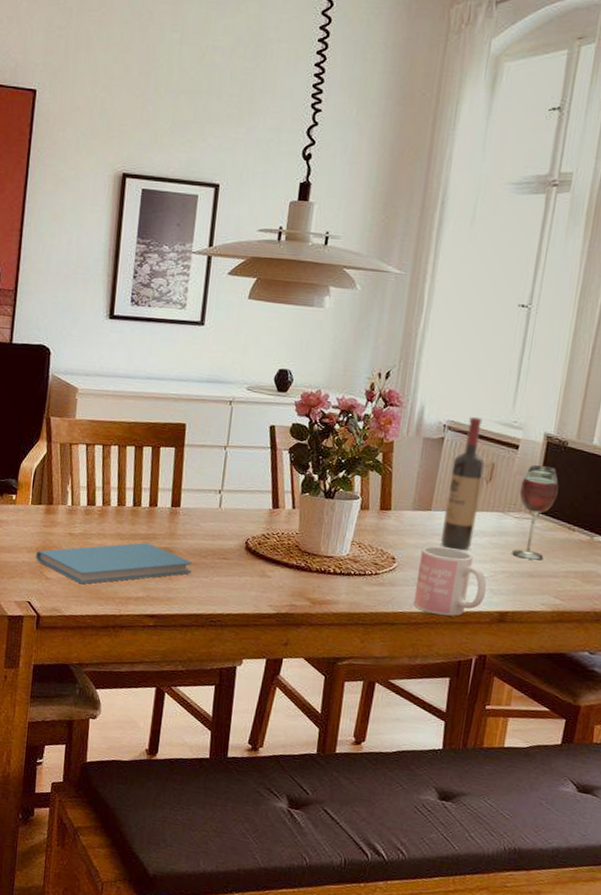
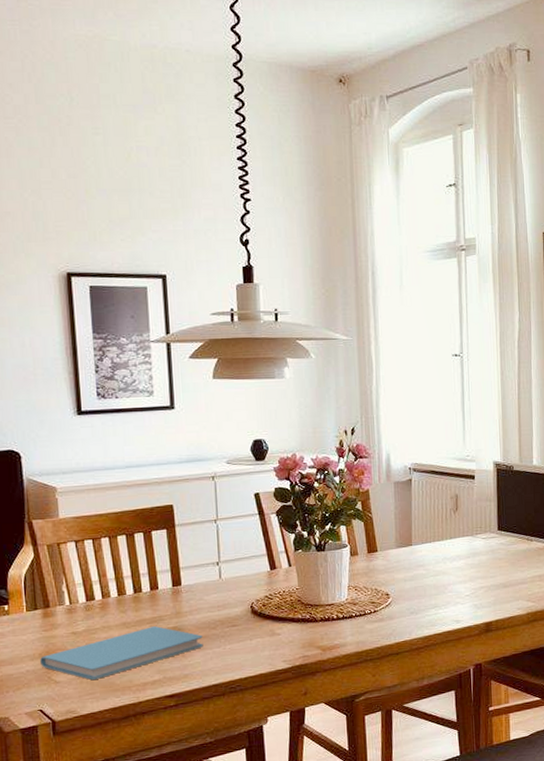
mug: present [413,545,487,617] -> none [410,575,471,637]
wine bottle: present [441,416,485,550] -> none [422,456,452,576]
wineglass: present [512,465,559,560] -> none [482,490,513,573]

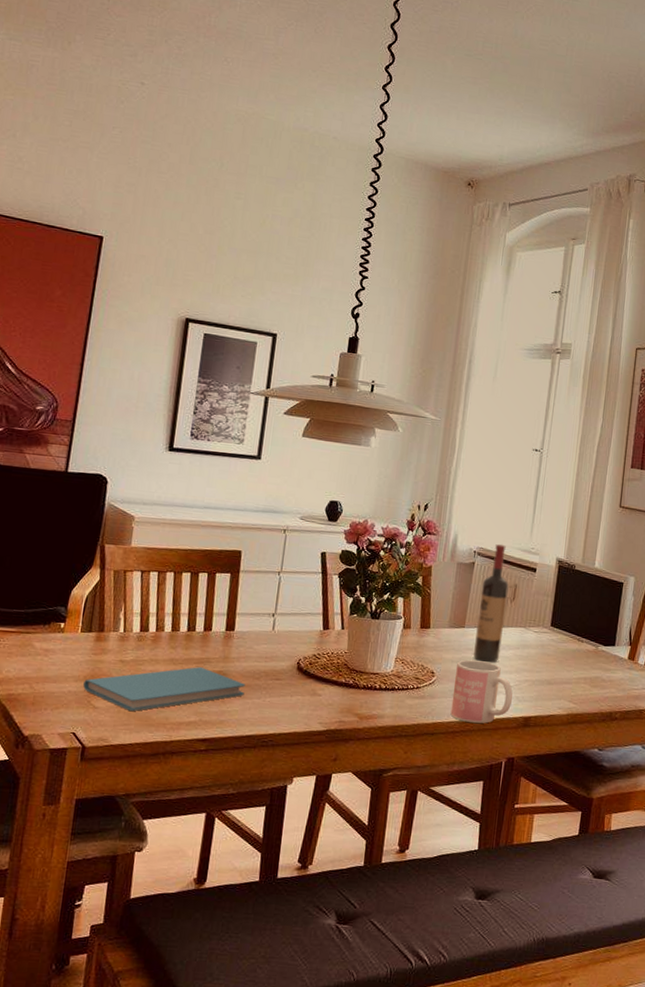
mug: none [410,575,471,637] -> present [450,659,513,724]
wine bottle: none [422,456,452,576] -> present [473,543,509,662]

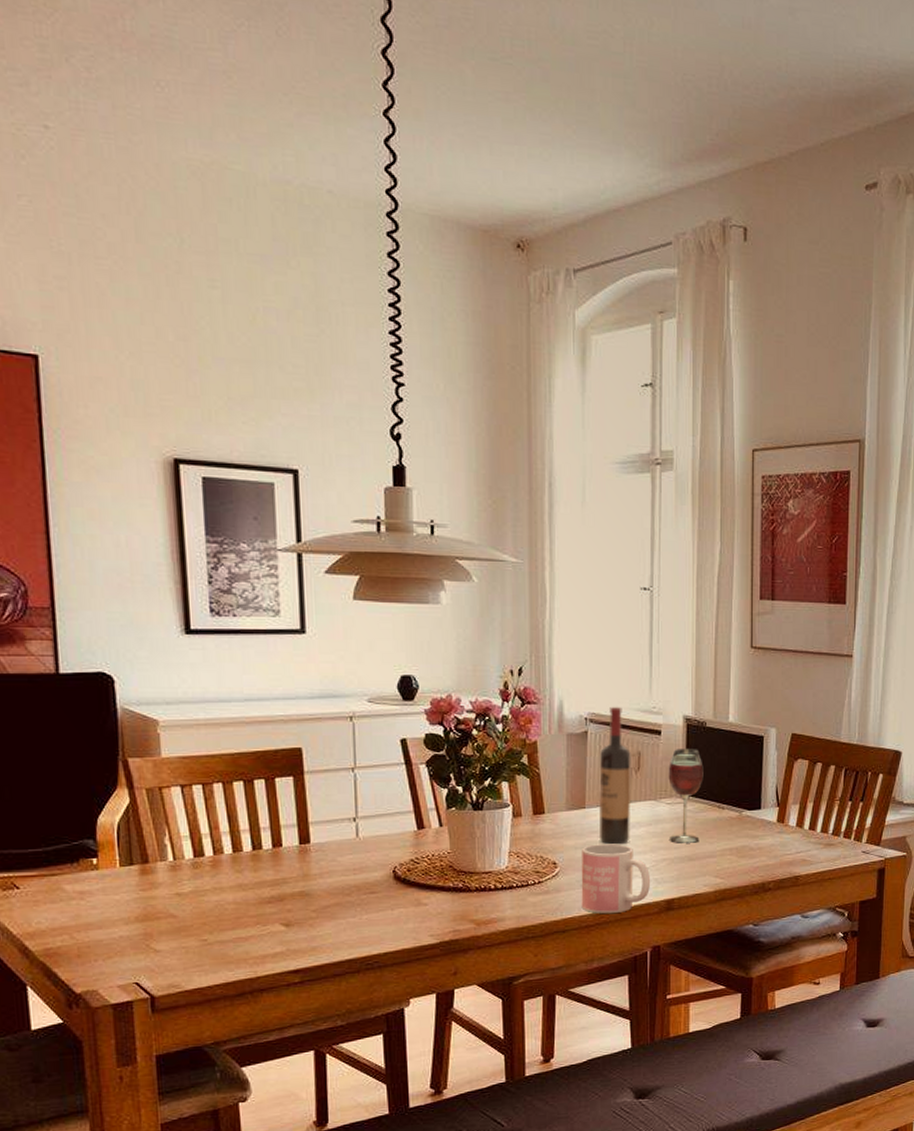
book: present [83,667,246,711] -> none [136,890,335,949]
wineglass: none [533,585,569,669] -> present [668,749,704,843]

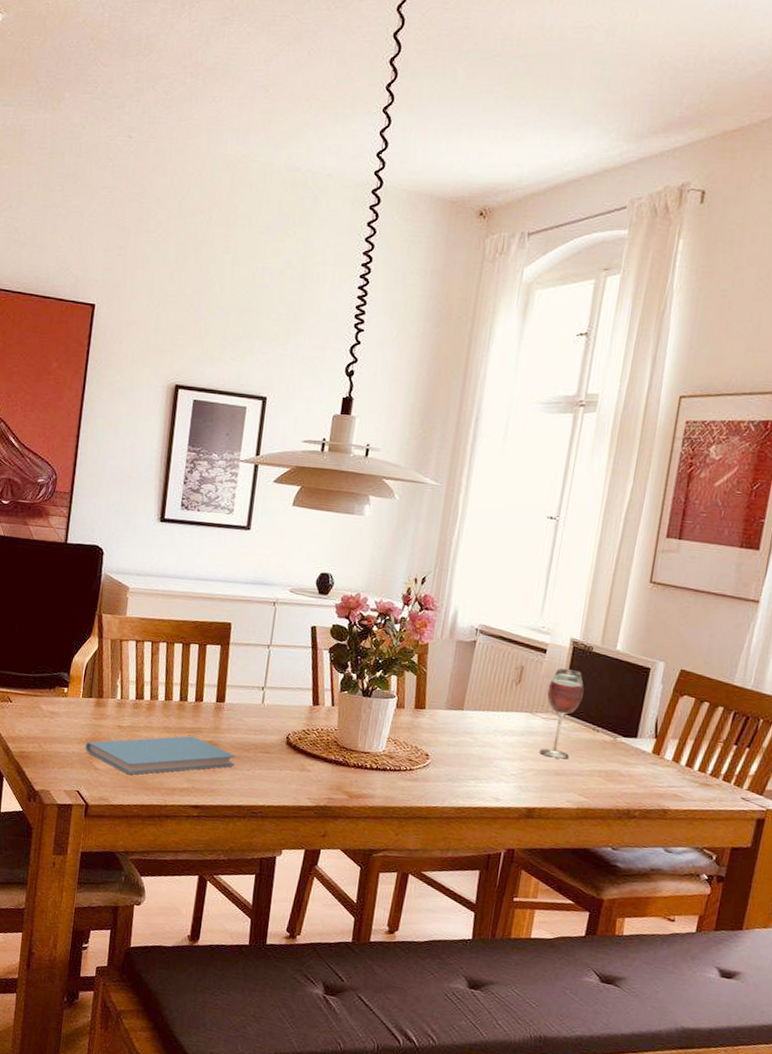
book: none [136,890,335,949] -> present [85,736,236,775]
mug: present [581,843,651,913] -> none [445,743,516,812]
wine bottle: present [598,706,631,844] -> none [472,621,515,748]

